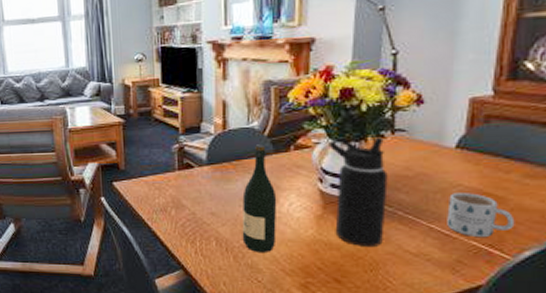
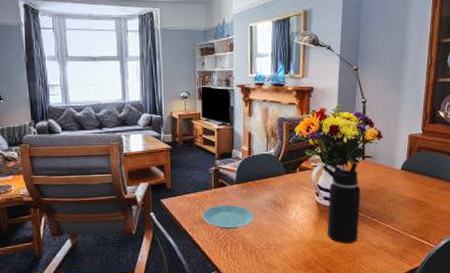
plate: none [163,190,232,221] -> present [202,204,255,230]
wine bottle: present [242,144,277,254] -> none [262,167,287,253]
mug: present [447,193,515,238] -> none [397,201,436,233]

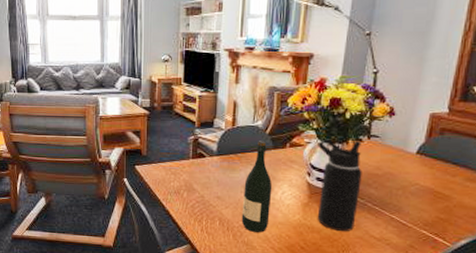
plate: present [202,204,255,230] -> none [177,176,235,203]
wine bottle: none [262,167,287,253] -> present [241,141,273,233]

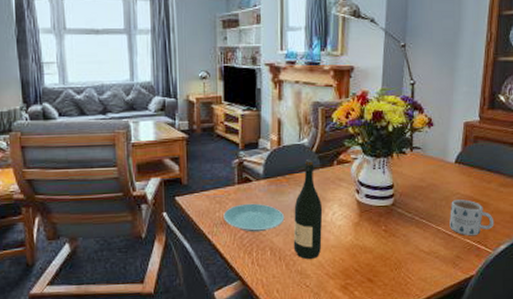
plate: none [177,176,235,203] -> present [223,203,285,232]
water bottle: present [317,139,362,232] -> none [364,153,408,249]
mug: none [405,190,456,228] -> present [450,199,494,236]

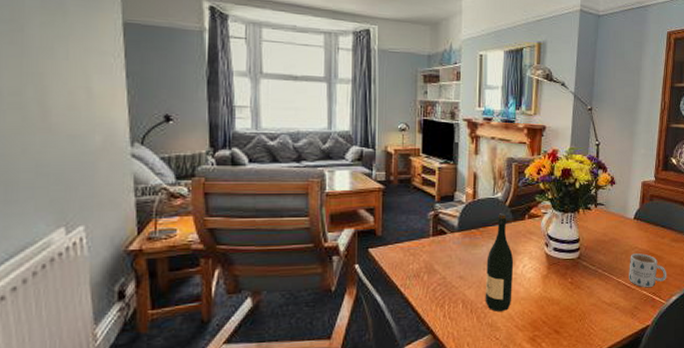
plate: present [223,203,285,232] -> none [417,255,477,285]

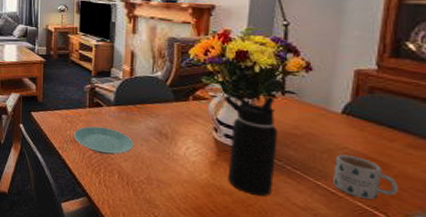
plate: none [417,255,477,285] -> present [74,126,134,155]
wine bottle: present [485,213,514,312] -> none [142,92,175,191]
water bottle: none [553,208,592,301] -> present [224,93,278,197]

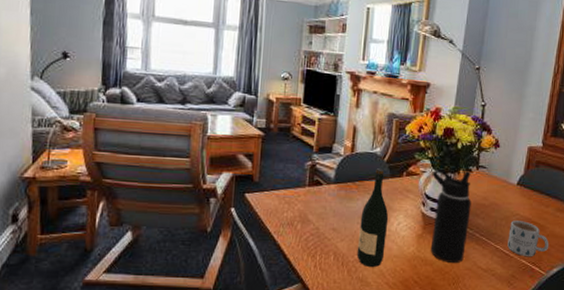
plate: present [74,126,134,155] -> none [291,206,351,236]
wine bottle: none [142,92,175,191] -> present [357,168,389,268]

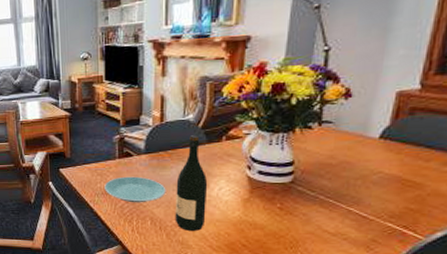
plate: none [291,206,351,236] -> present [104,176,166,203]
water bottle: present [430,168,471,264] -> none [258,128,312,228]
mug: present [507,220,549,257] -> none [365,179,431,220]

